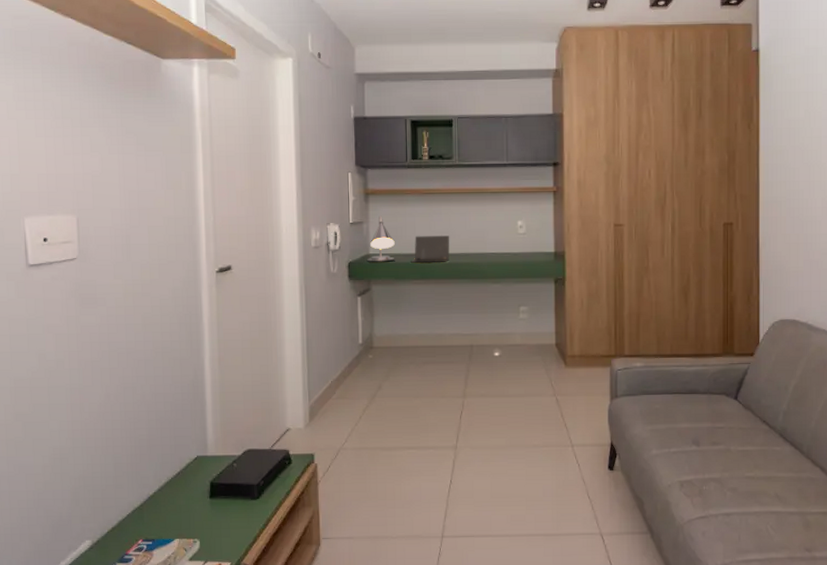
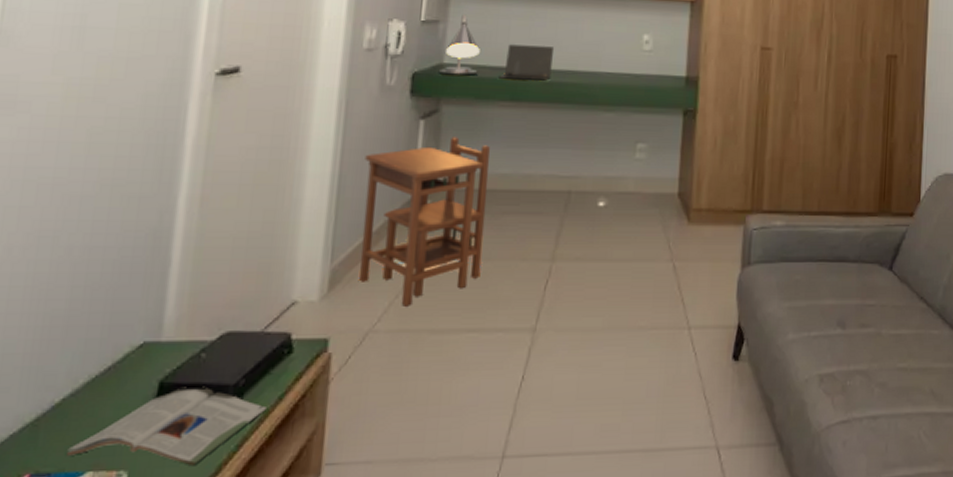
magazine: none [162,485,280,538] -> present [67,386,266,467]
side table: none [323,308,413,431] -> present [359,137,490,306]

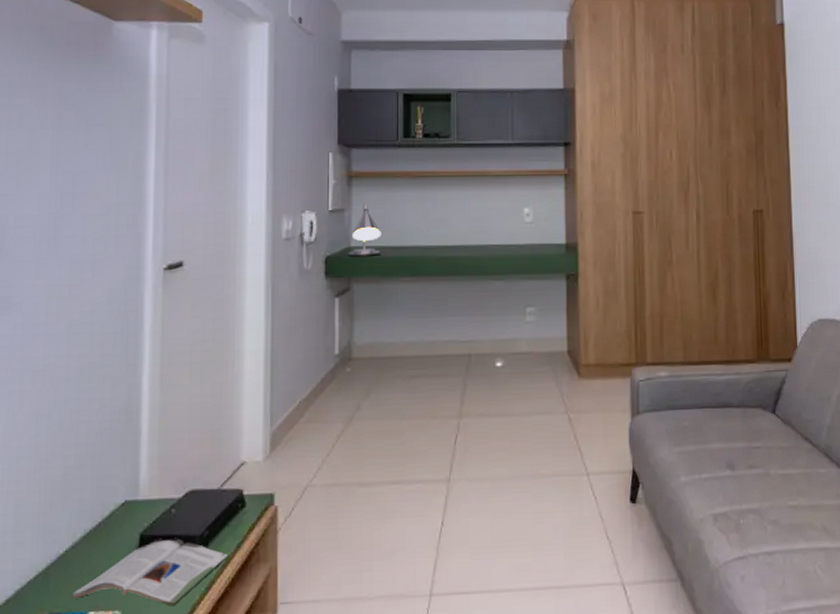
side table: present [359,137,490,306] -> none [291,311,398,463]
laptop: present [499,44,555,82] -> none [399,225,446,258]

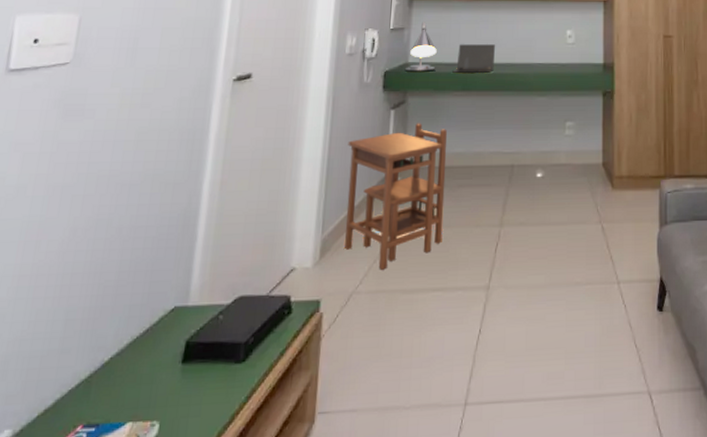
magazine: present [73,537,228,607] -> none [112,344,271,417]
side table: none [291,311,398,463] -> present [344,123,447,270]
laptop: none [399,225,446,258] -> present [452,44,496,74]

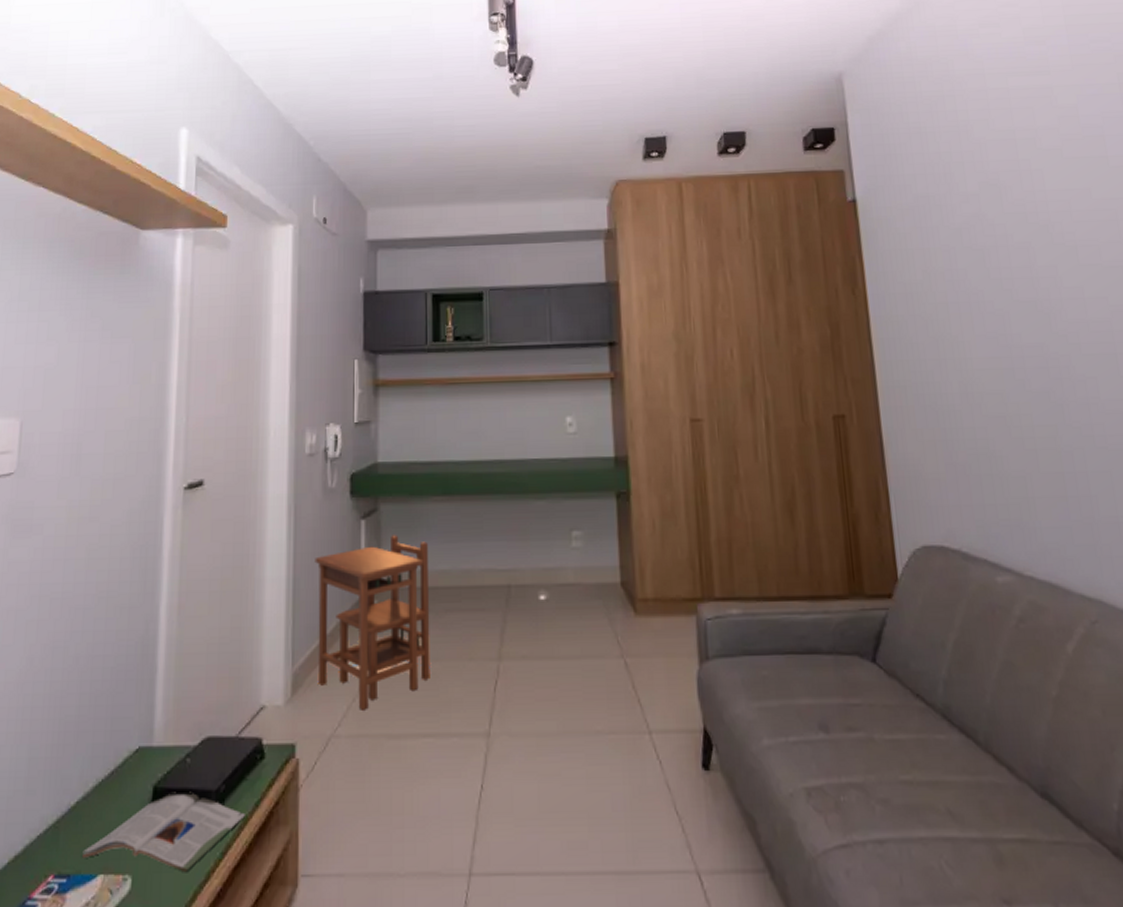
magazine: none [112,344,271,417] -> present [82,791,245,873]
table lamp: present [404,22,437,72] -> none [374,413,410,473]
laptop: present [452,44,496,74] -> none [430,437,480,475]

